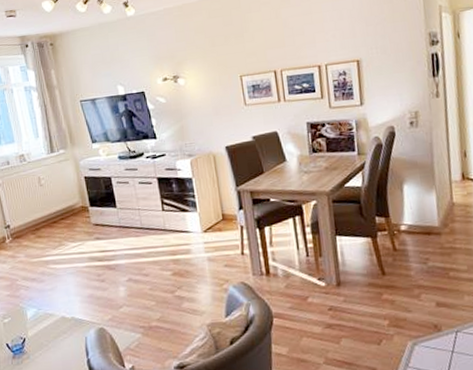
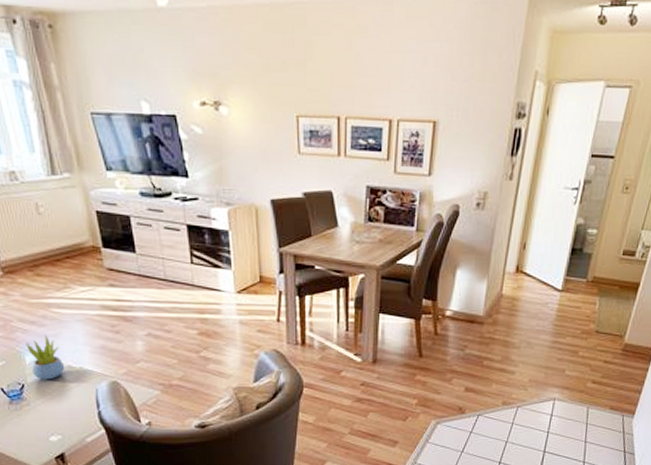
succulent plant: none [28,289,59,333] -> present [26,334,65,380]

